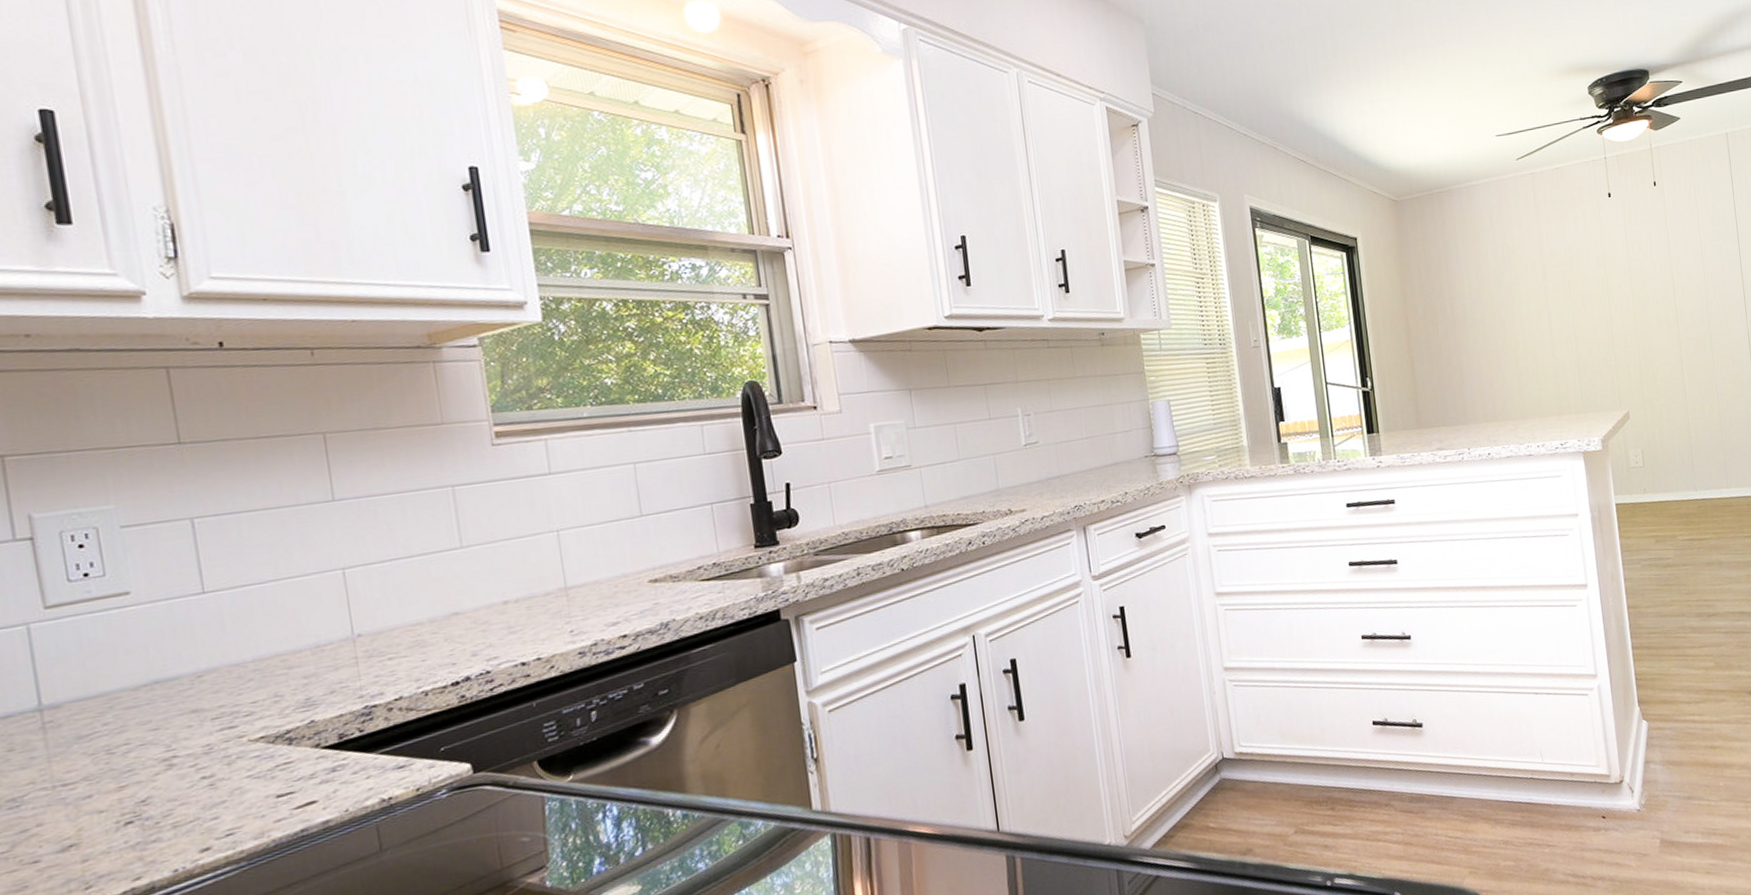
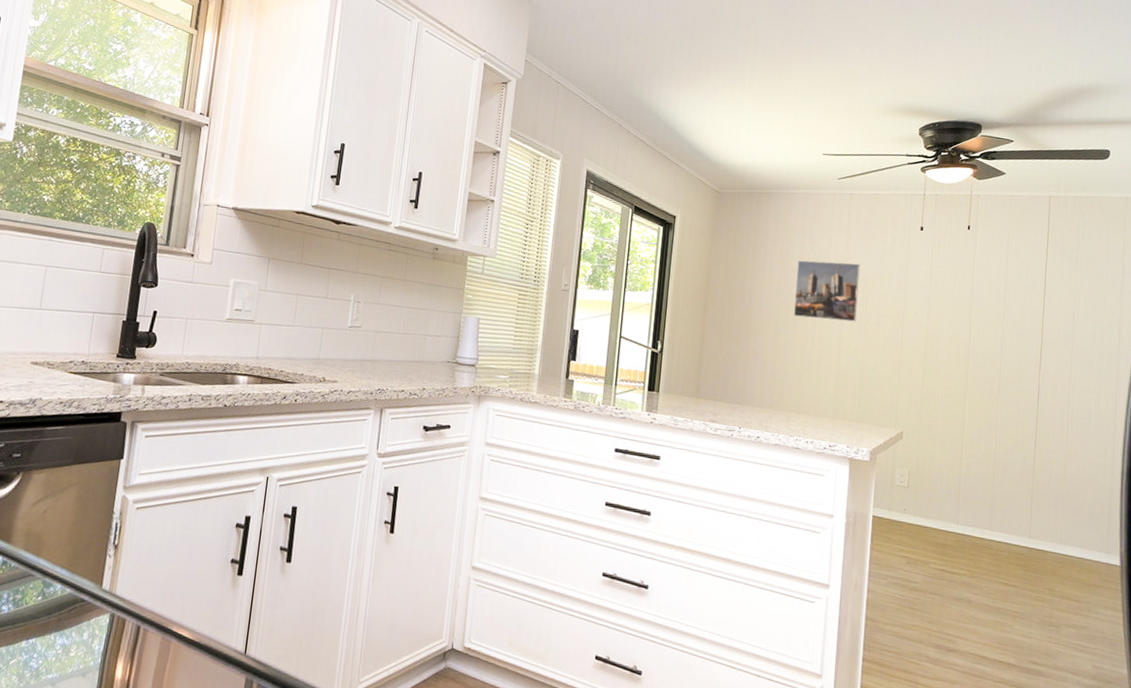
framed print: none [1492,247,1563,318] -> present [793,260,860,322]

